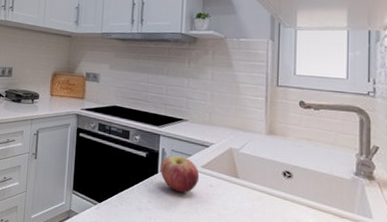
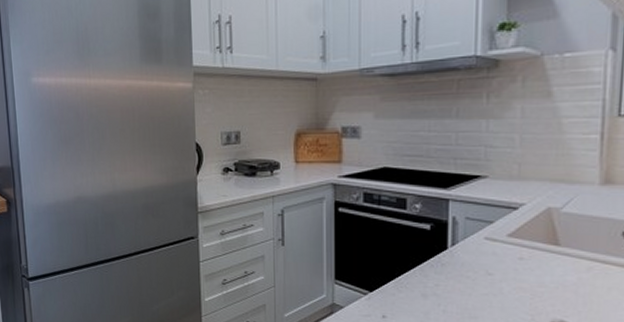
apple: present [160,155,200,193] -> none [450,225,505,271]

